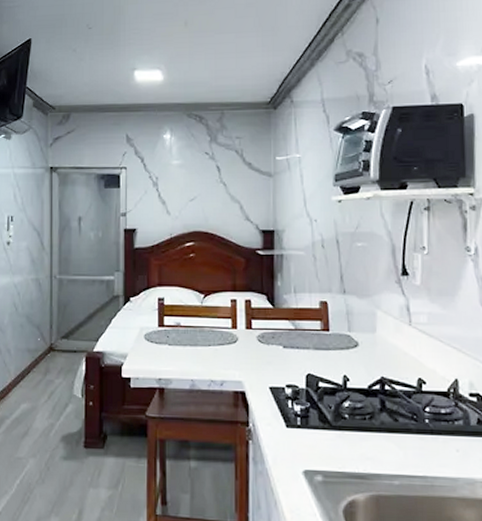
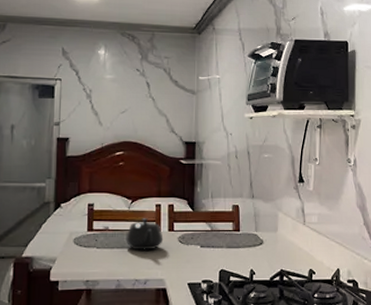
teapot: none [199,314,241,349] -> present [125,218,164,251]

